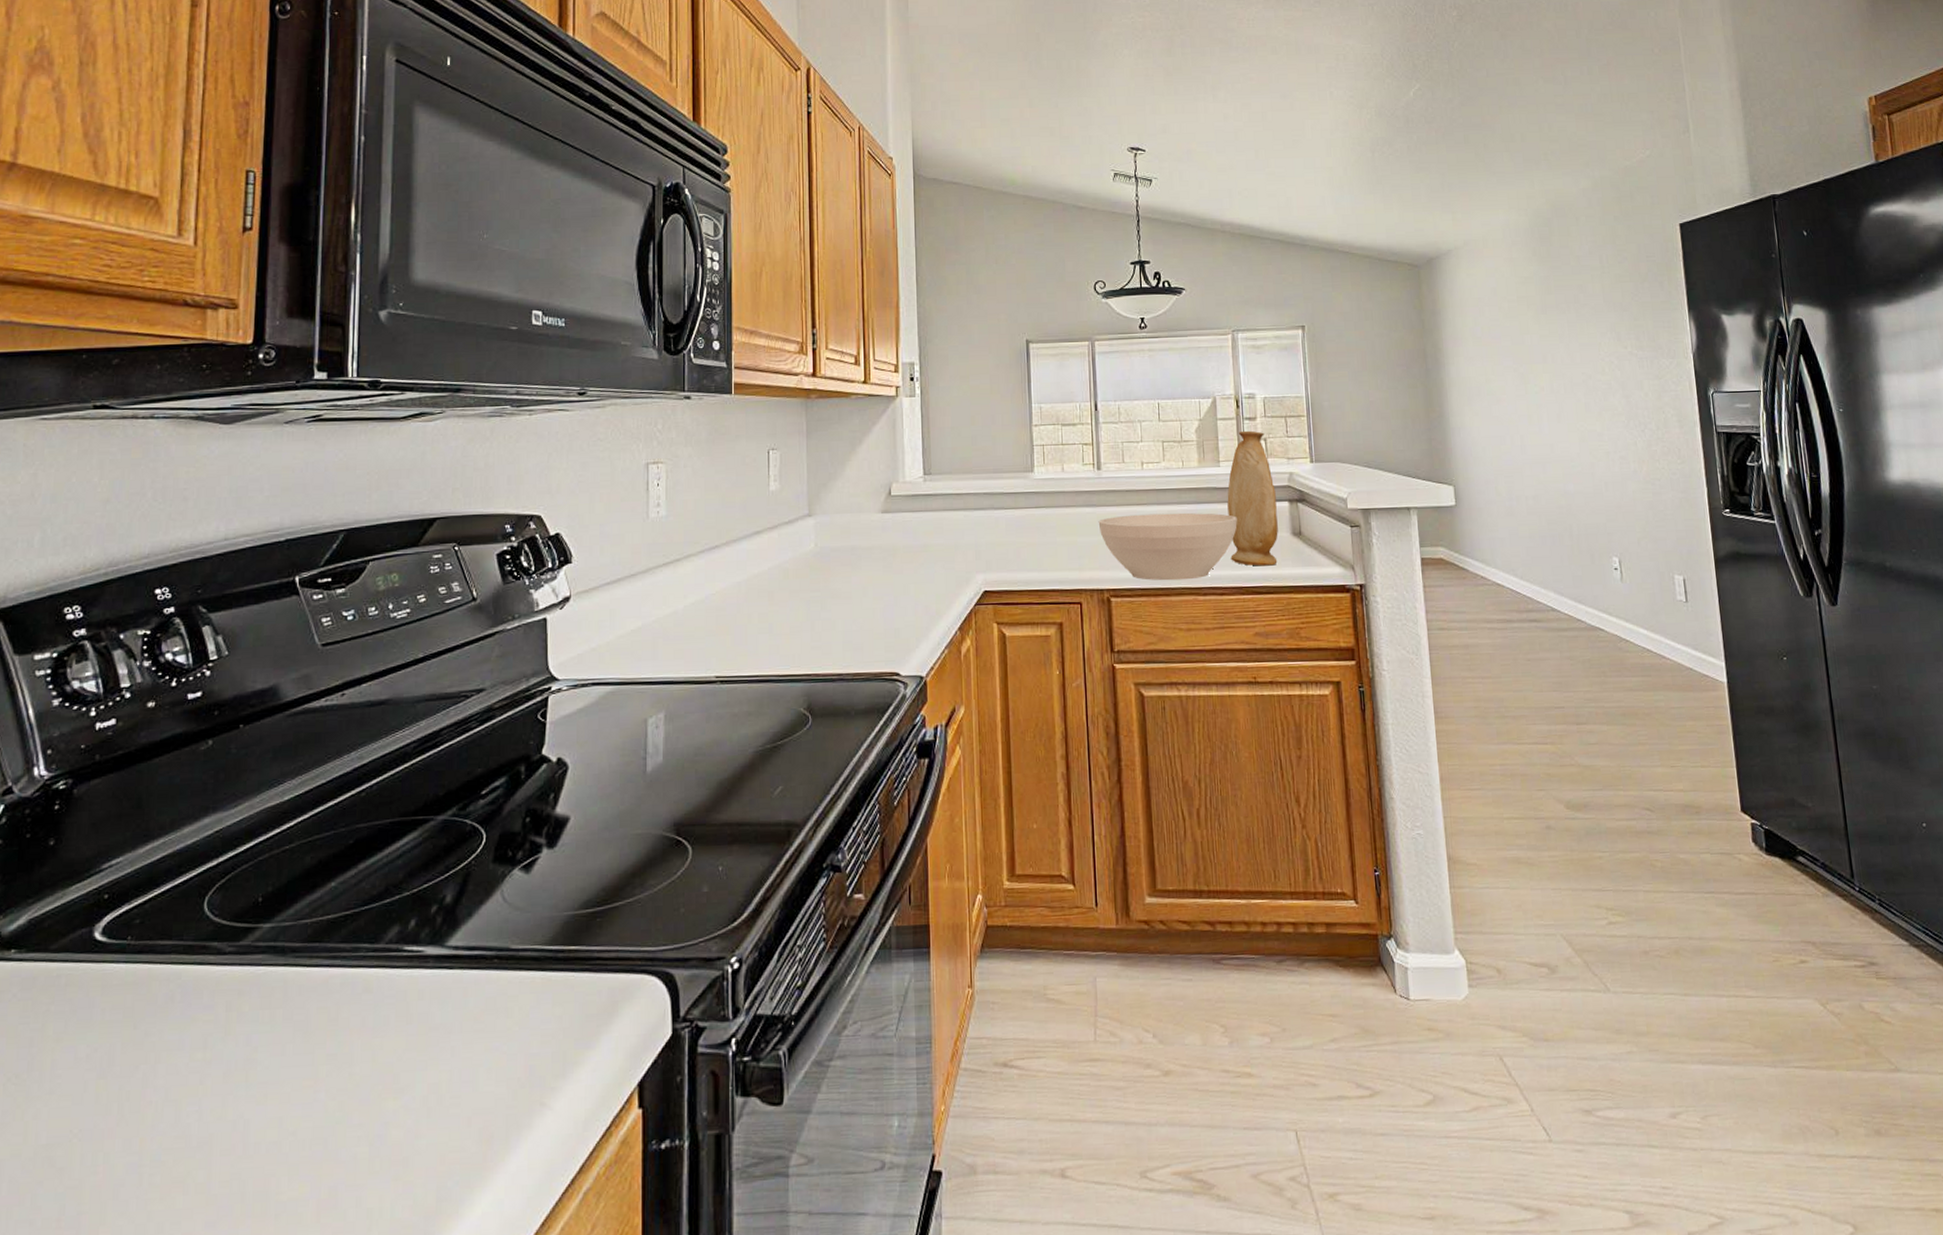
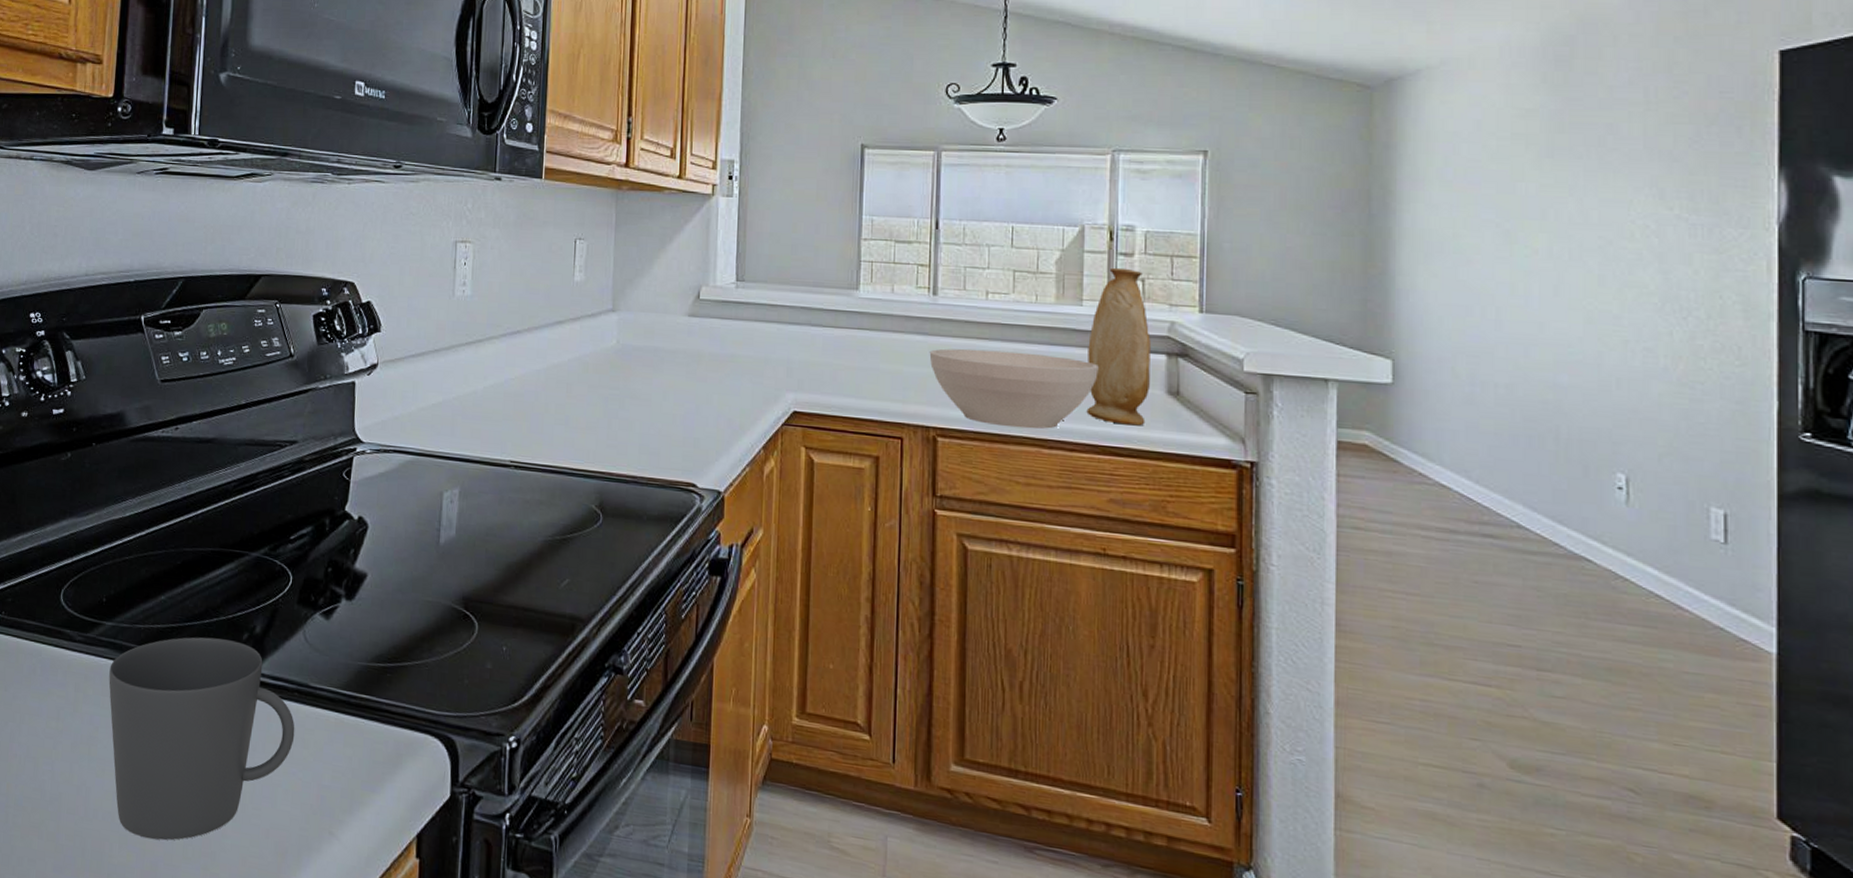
cup: none [269,916,496,1162] -> present [108,637,295,841]

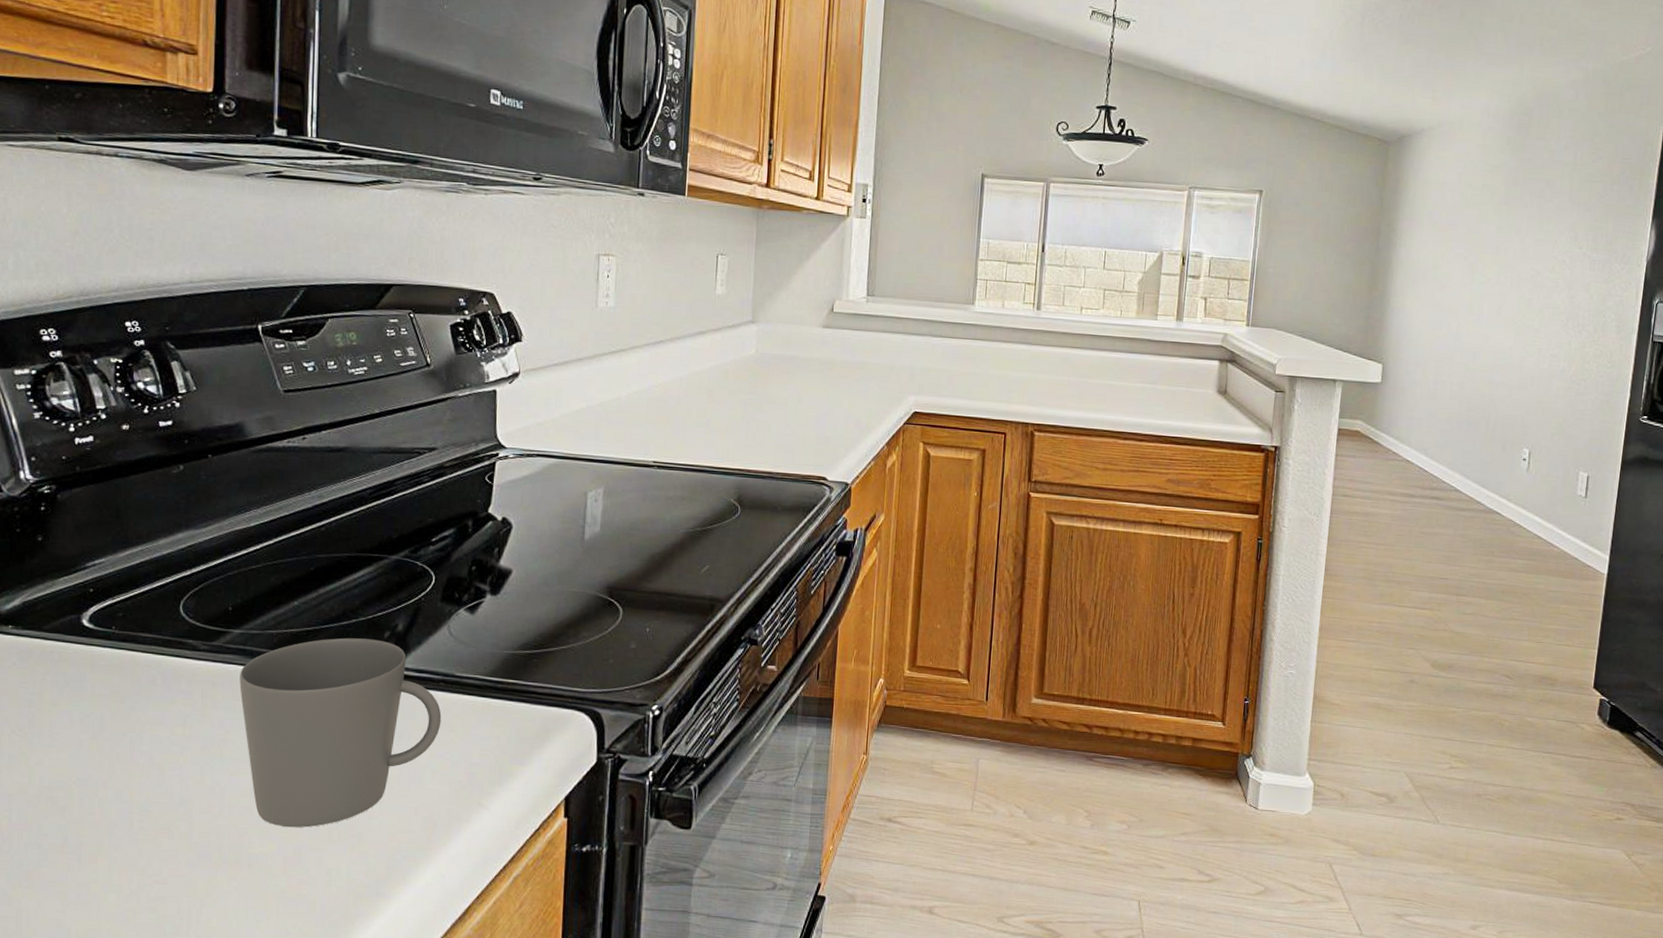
bowl: present [929,348,1099,430] -> none [1031,356,1167,424]
vase: present [1086,267,1151,426] -> none [1154,287,1208,419]

